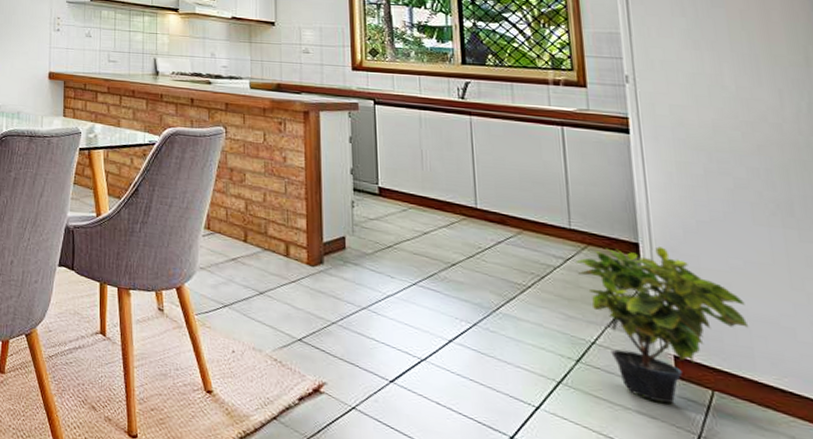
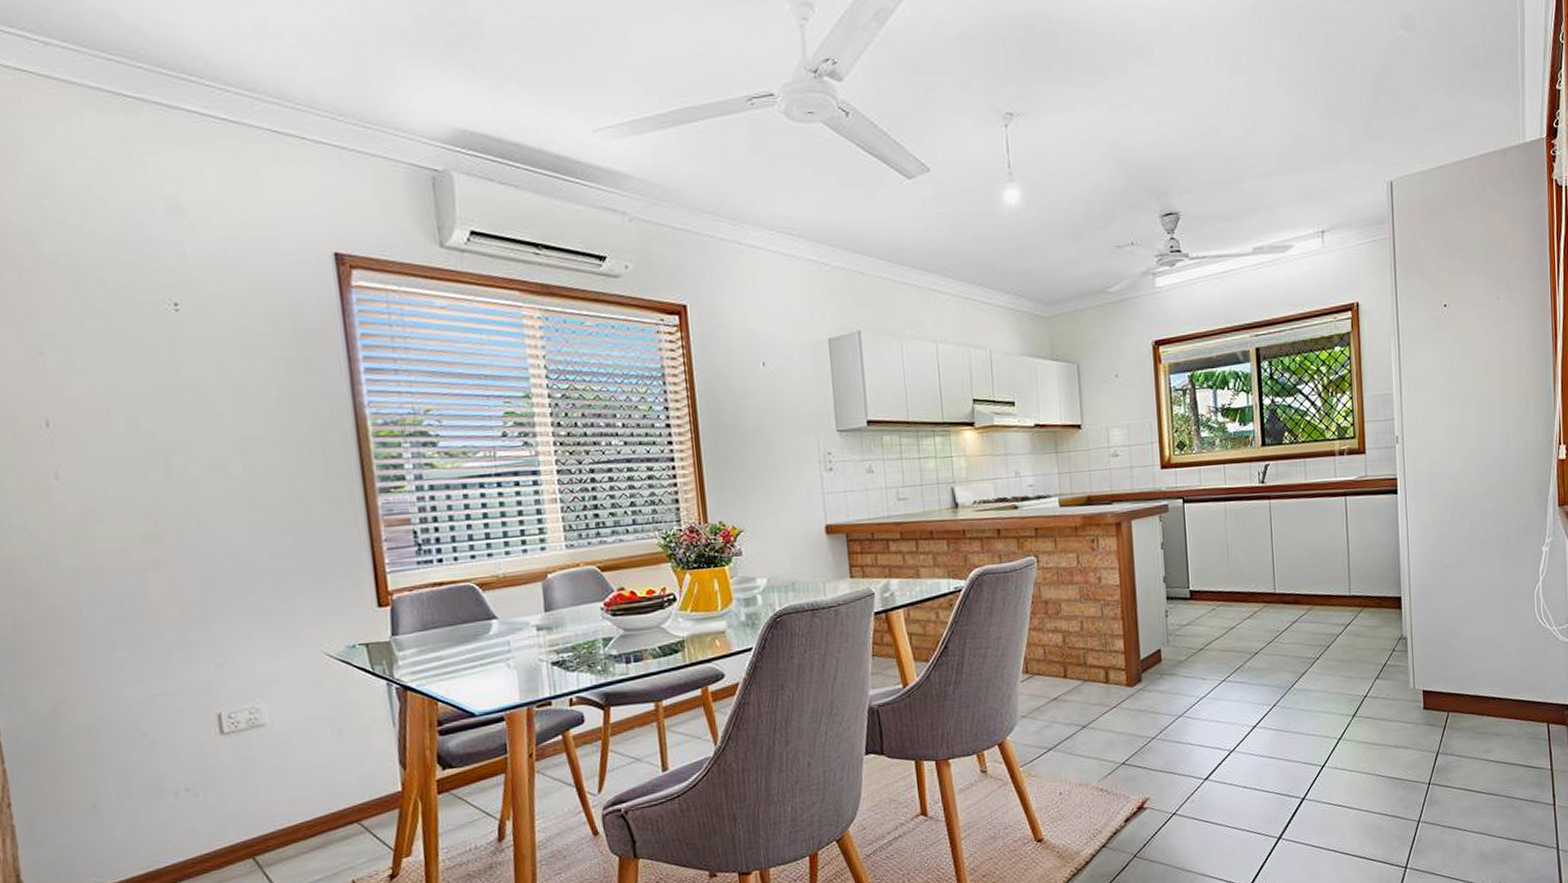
potted plant: present [576,246,749,404] -> none [1354,596,1475,734]

